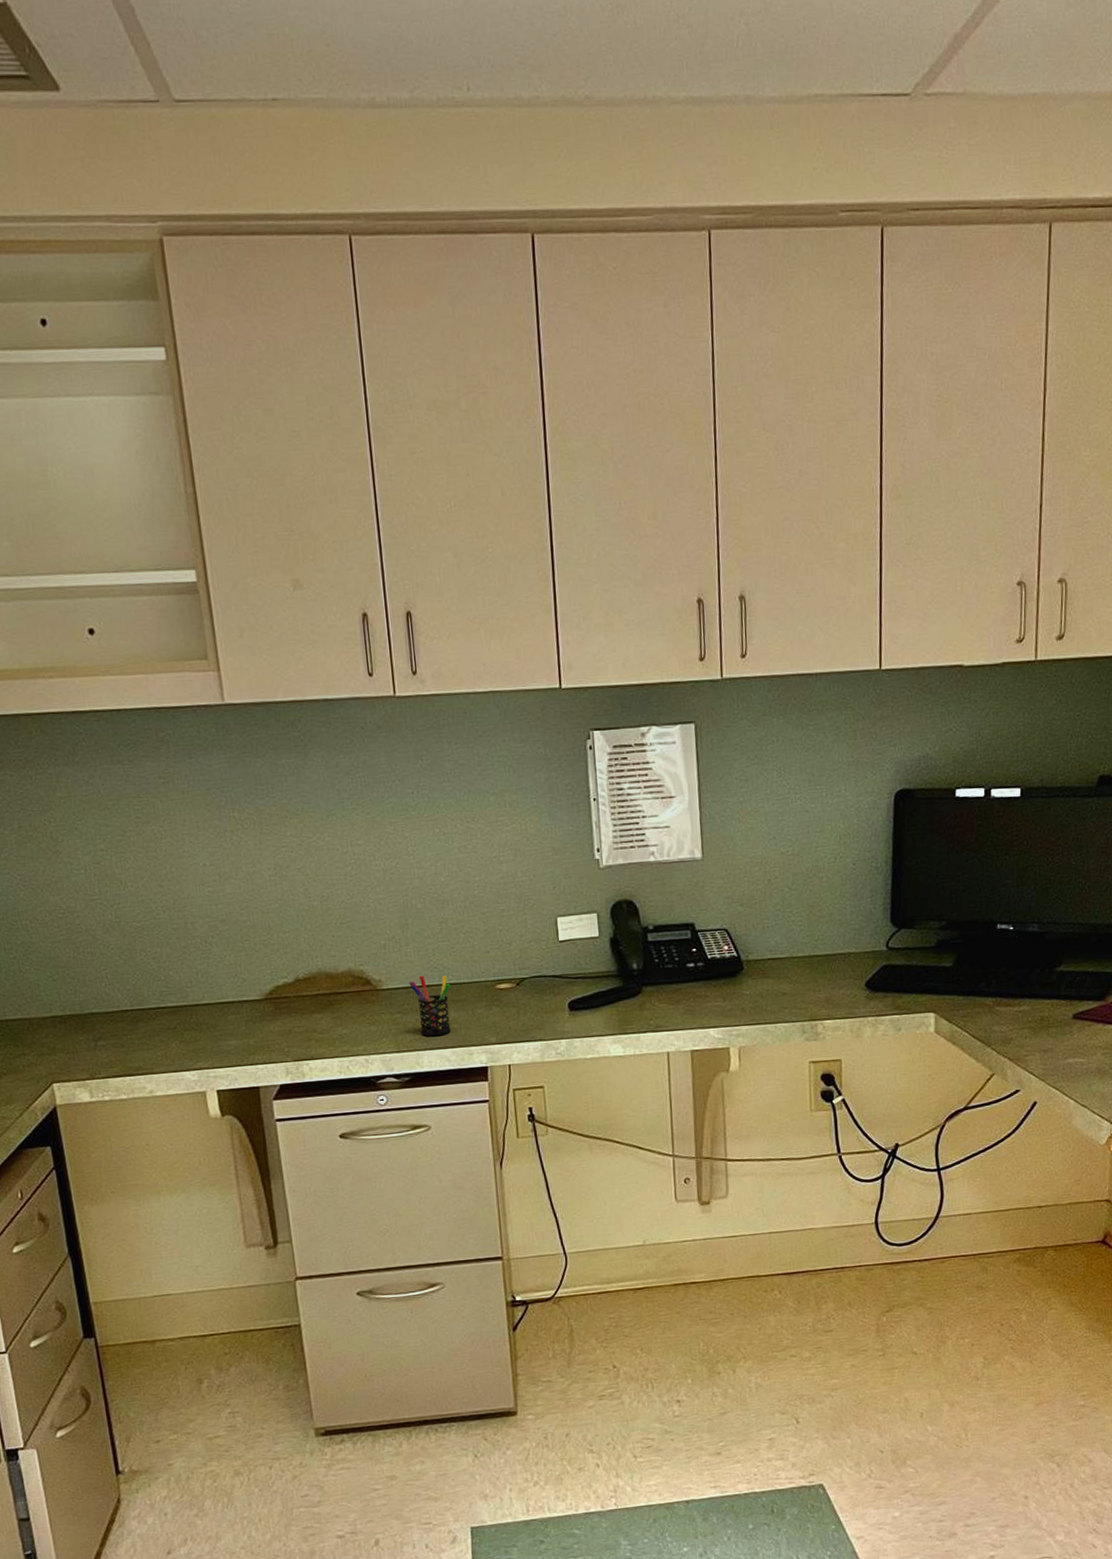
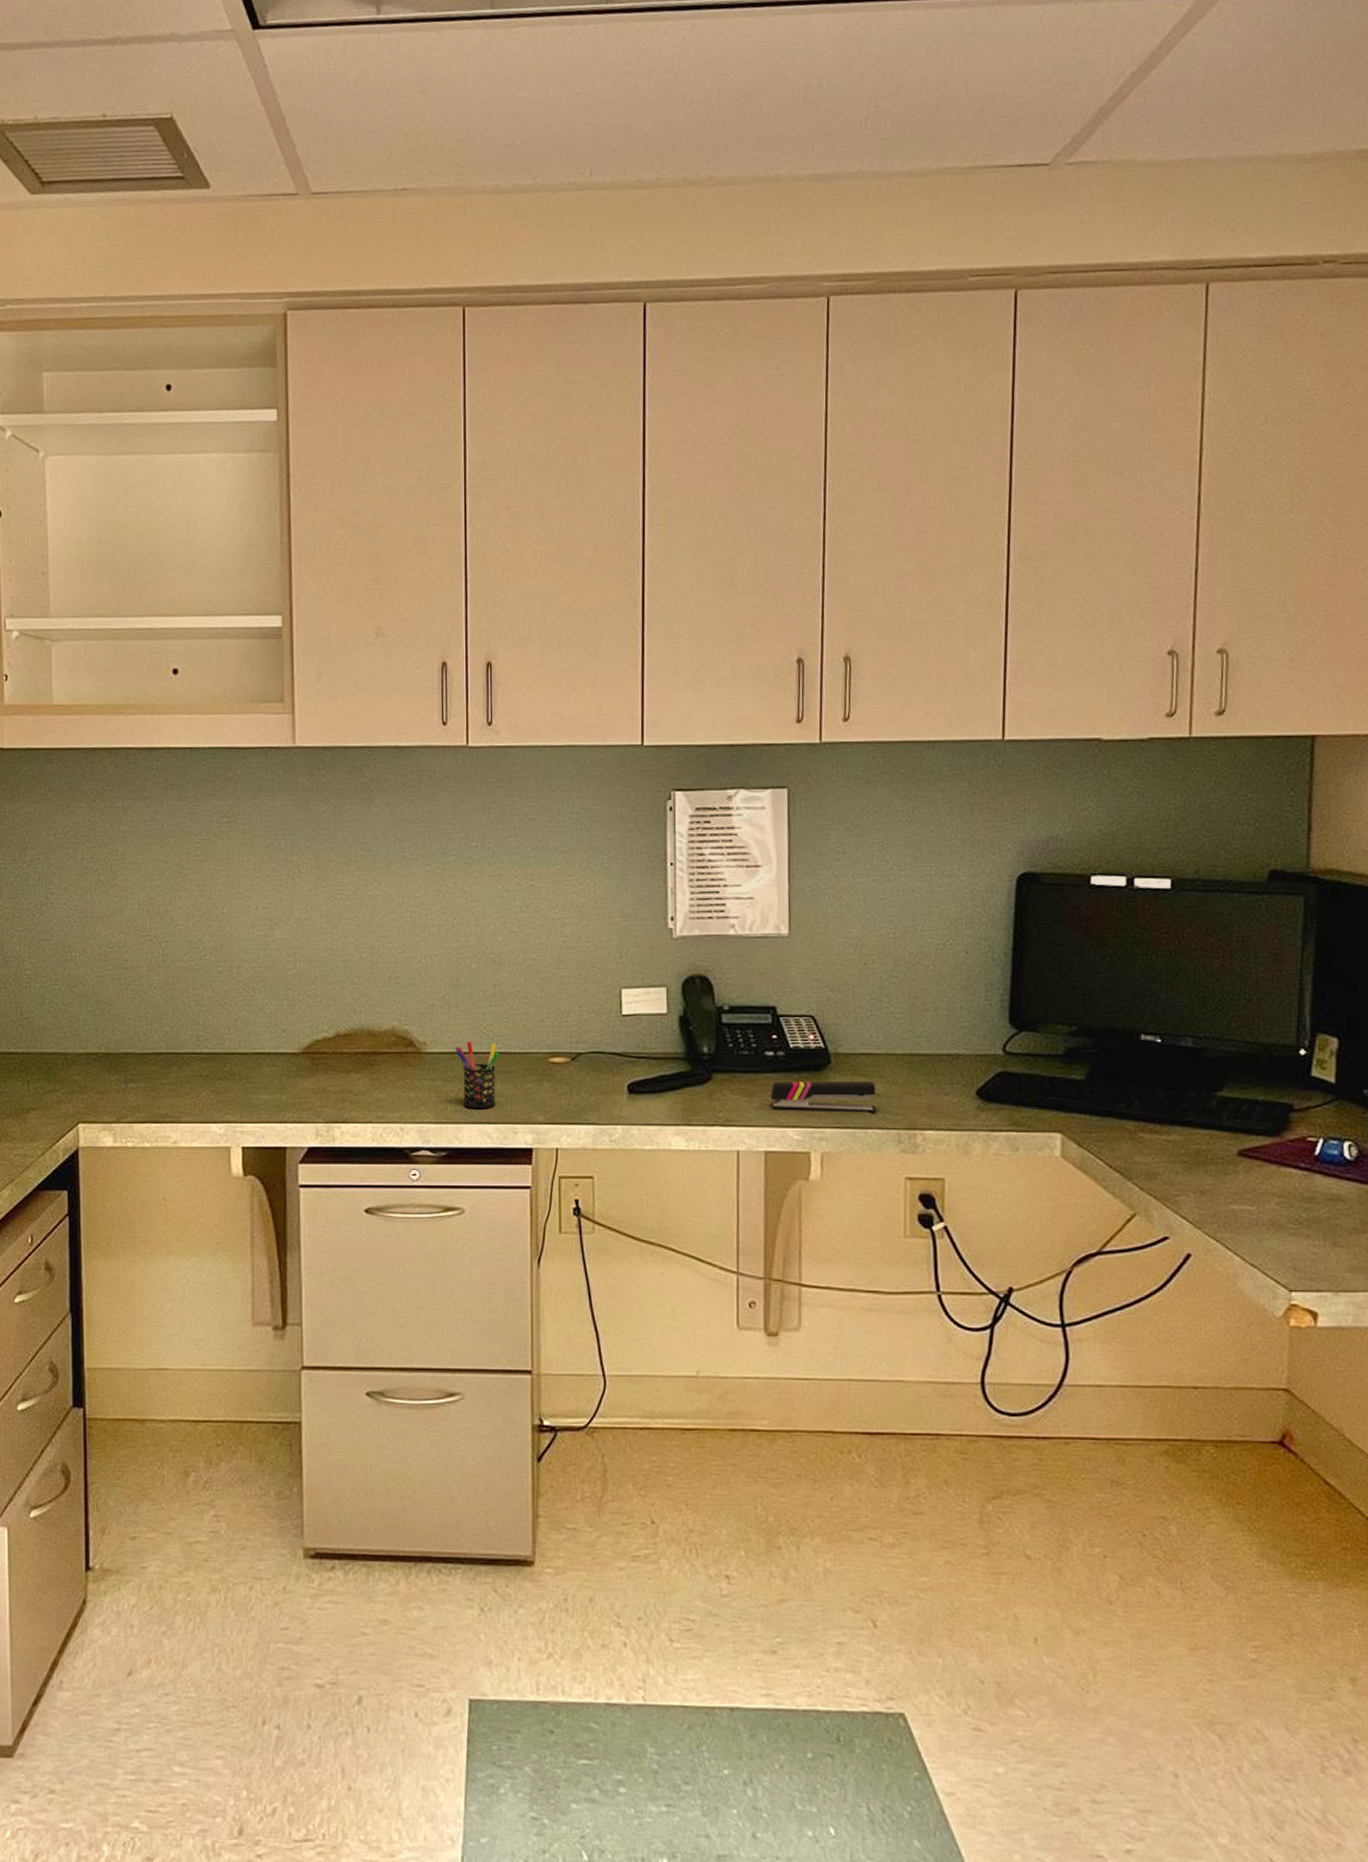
stapler: none [693,982,784,1014] -> present [770,1082,877,1113]

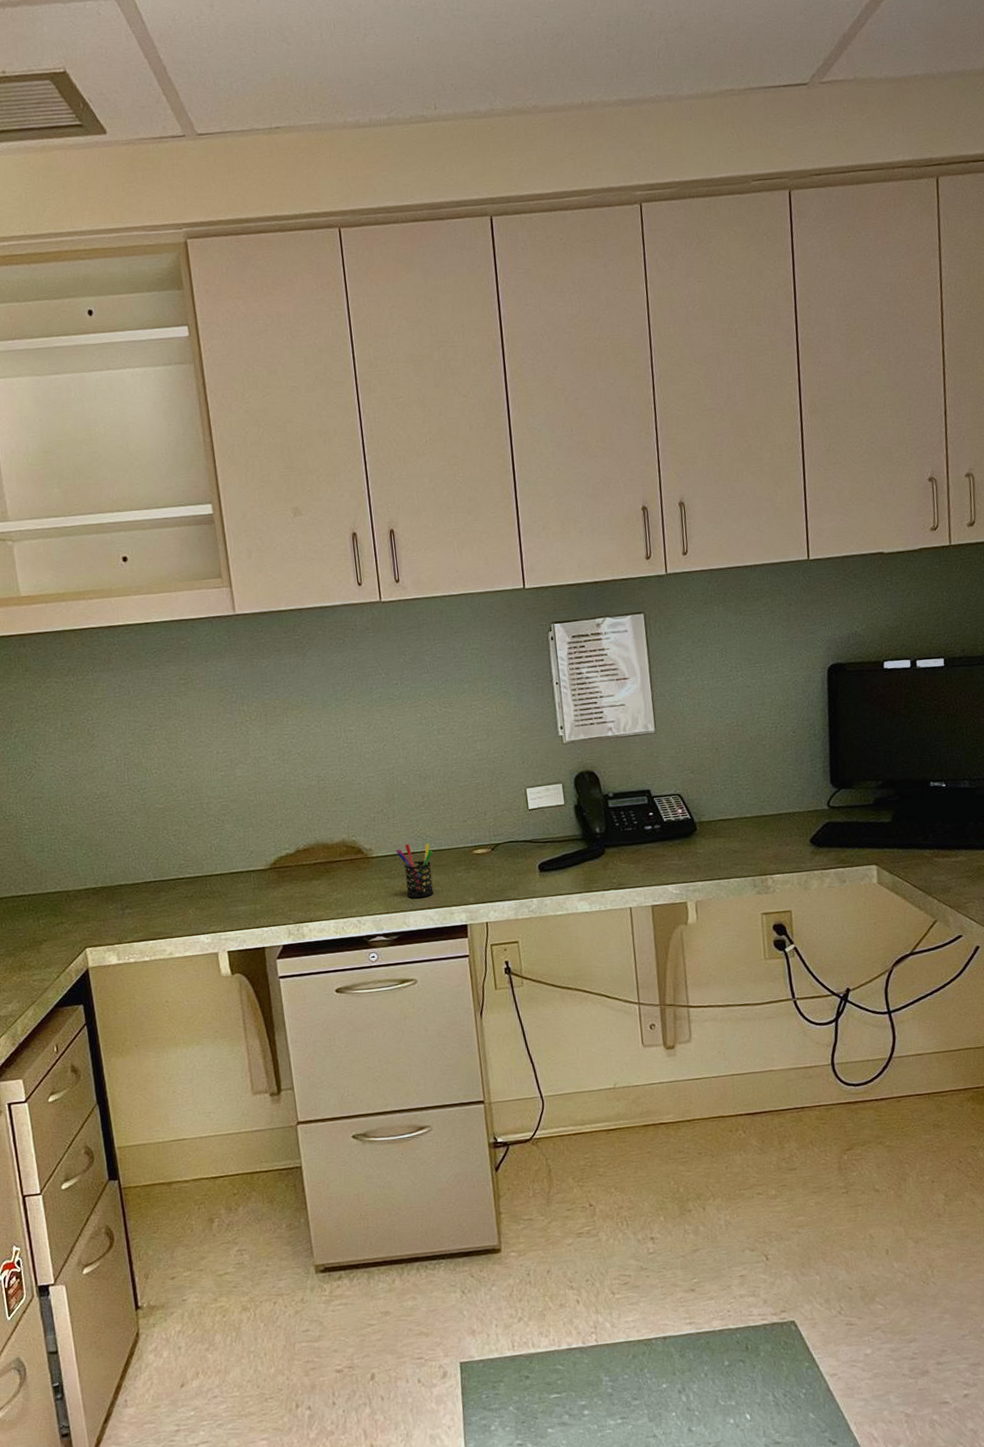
stapler: present [770,1082,877,1113] -> none [652,841,735,872]

